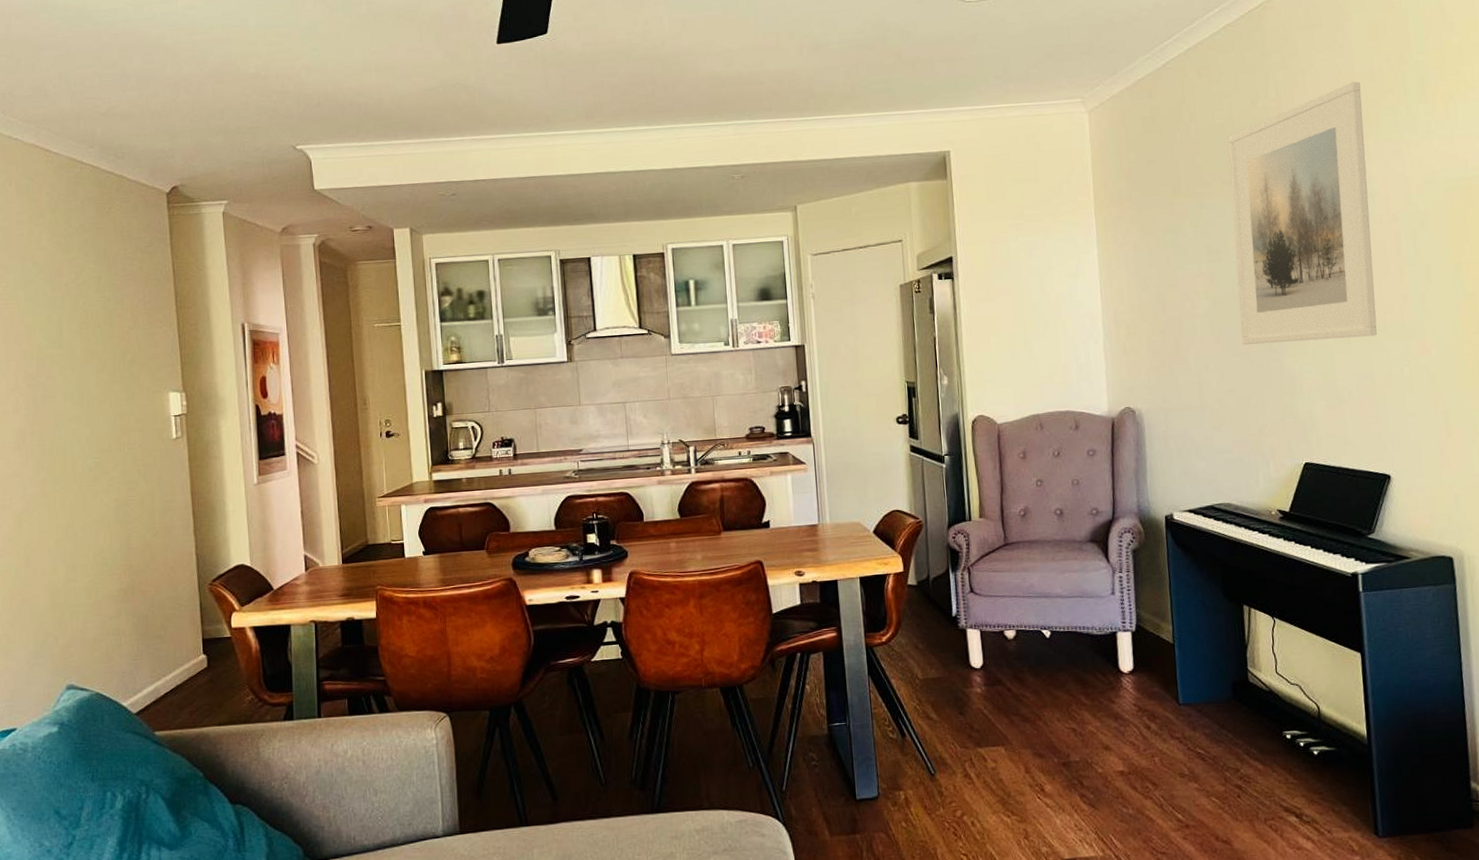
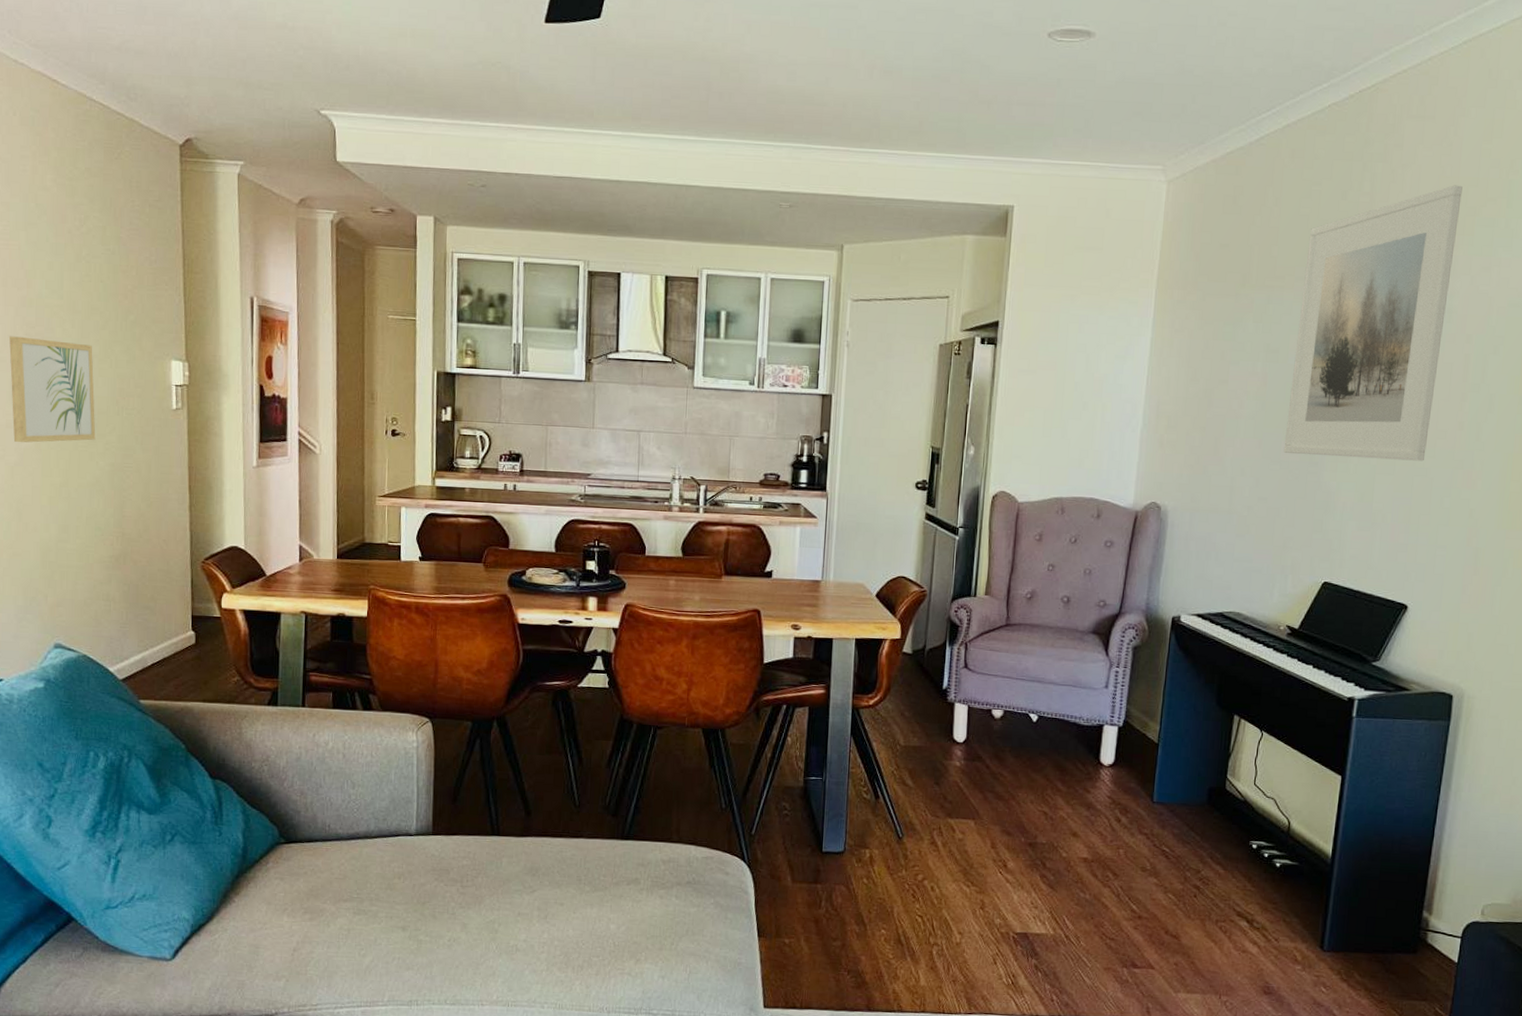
wall art: none [12,387,99,491] -> present [9,336,96,443]

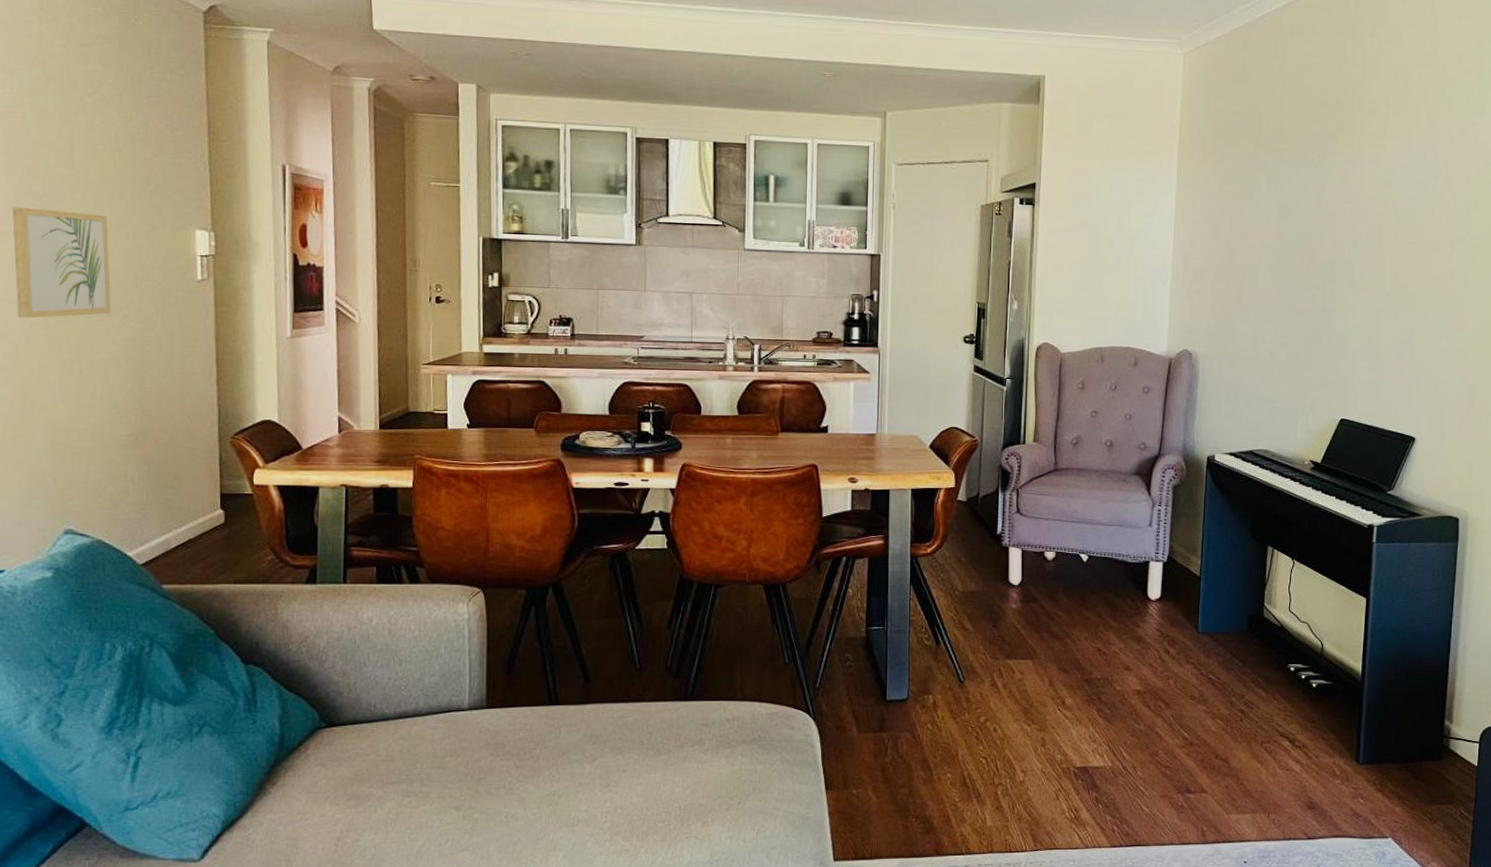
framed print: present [1283,185,1463,461] -> none [1299,58,1440,306]

